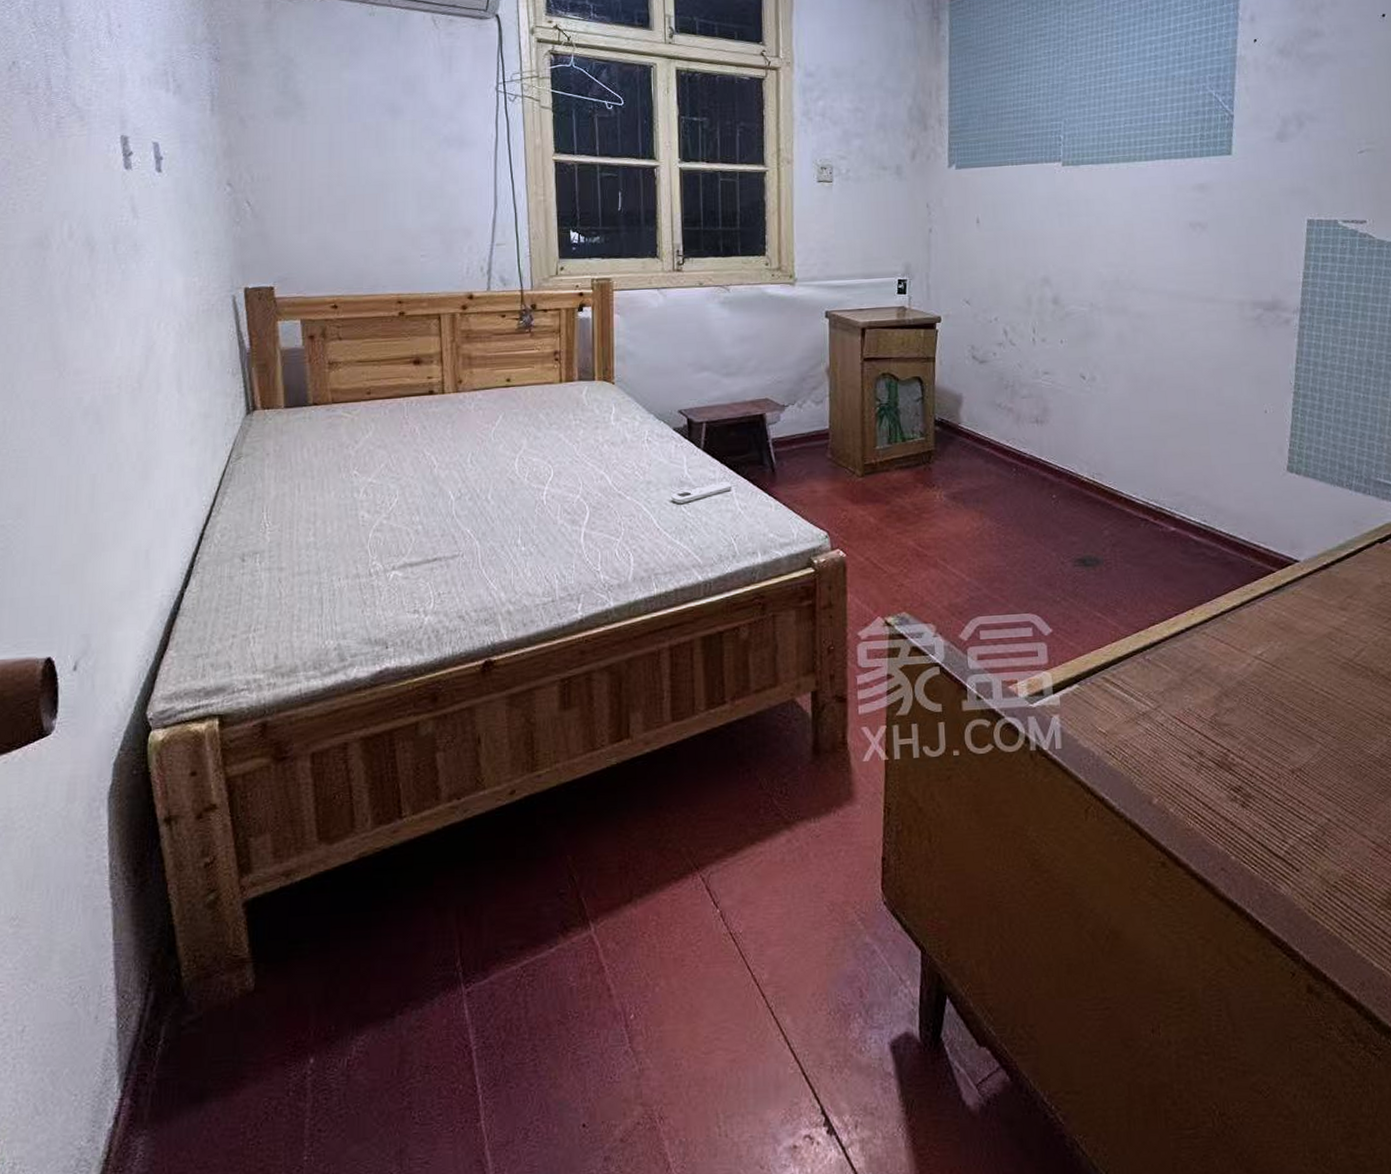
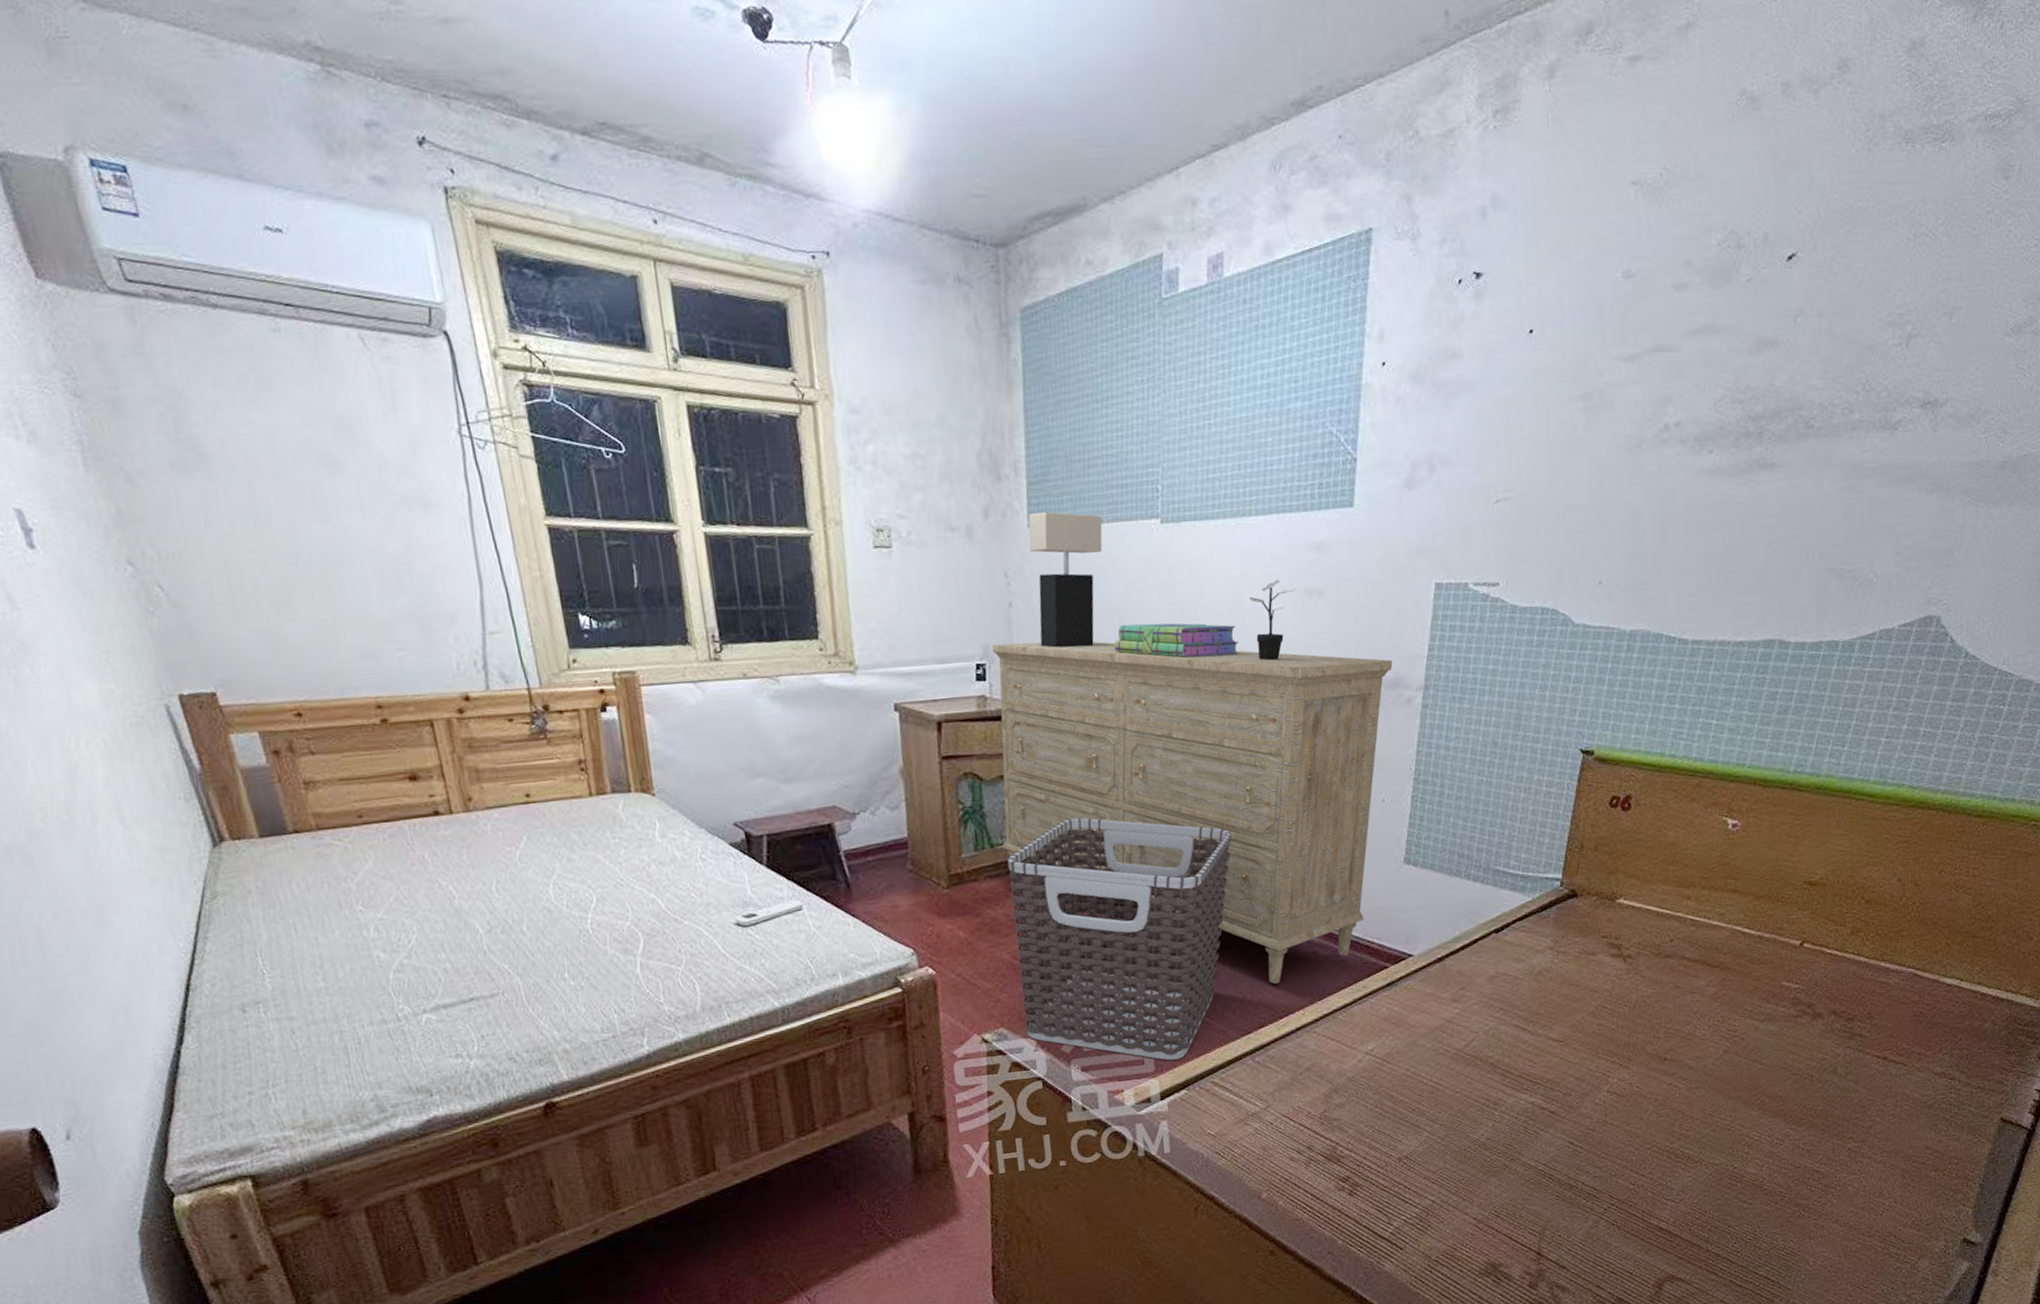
dresser: none [912,262,1271,582] -> present [992,641,1393,984]
clothes hamper: none [917,417,1124,654] -> present [1007,817,1232,1061]
table lamp: none [948,155,1012,268] -> present [1028,512,1103,648]
stack of books: none [1019,249,1131,279] -> present [1114,623,1240,658]
potted plant: none [1139,214,1183,283] -> present [1249,579,1298,661]

